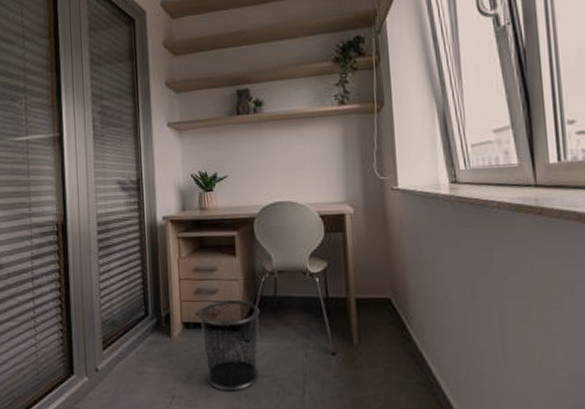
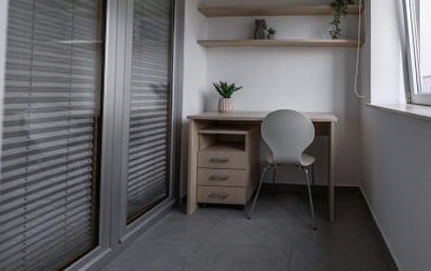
waste bin: present [198,300,261,391] -> none [211,186,261,259]

